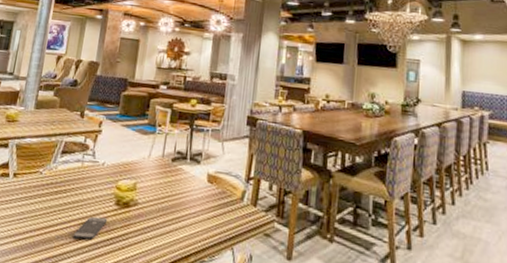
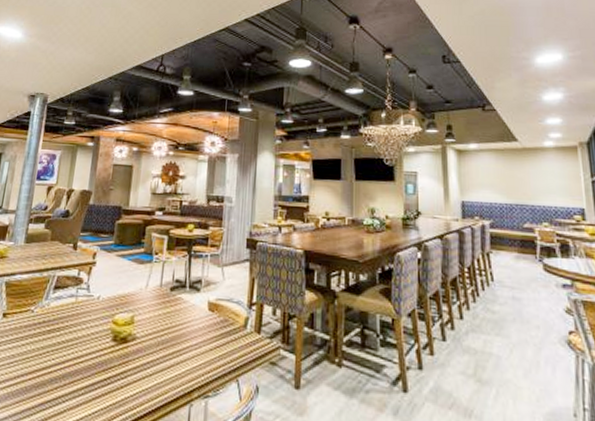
smartphone: present [73,216,108,240] -> none [68,355,105,381]

